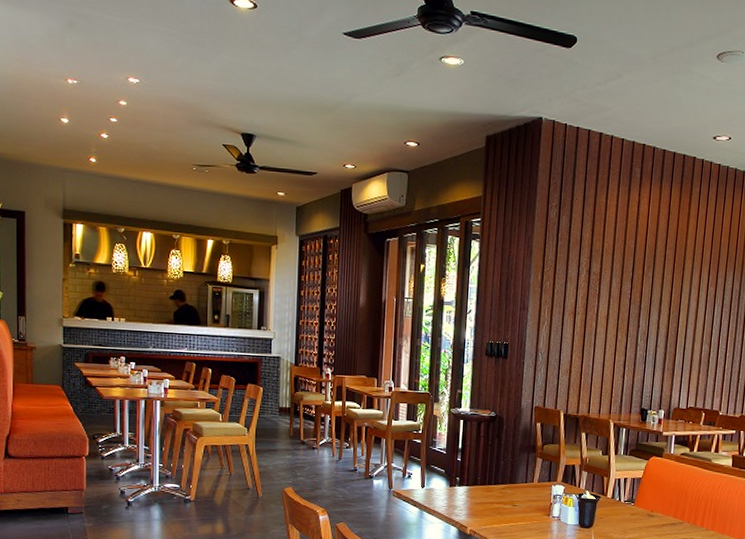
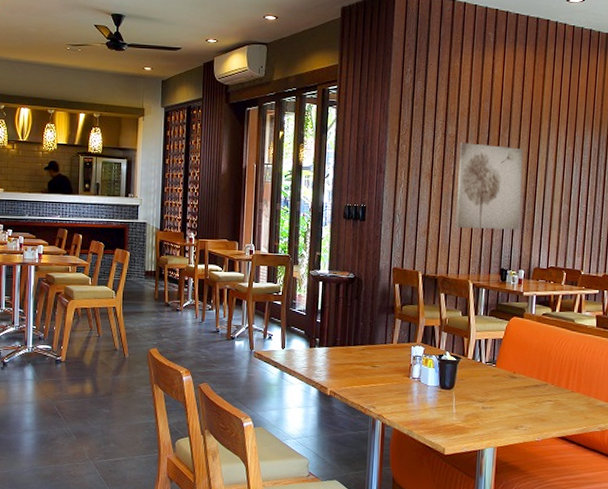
wall art: none [598,280,667,370] -> present [455,142,523,230]

